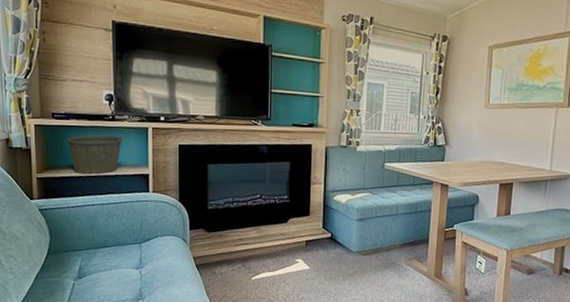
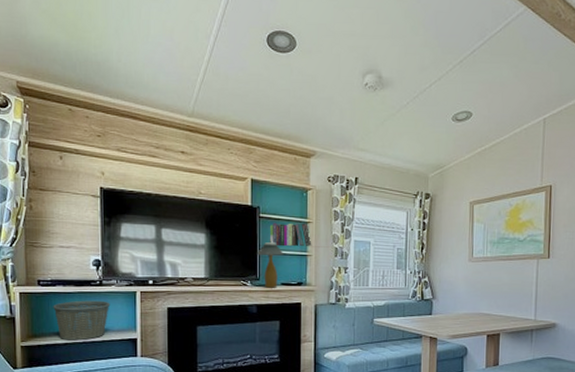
table lamp: none [268,78,296,129] -> present [256,239,284,288]
books: none [281,61,324,88] -> present [269,222,312,247]

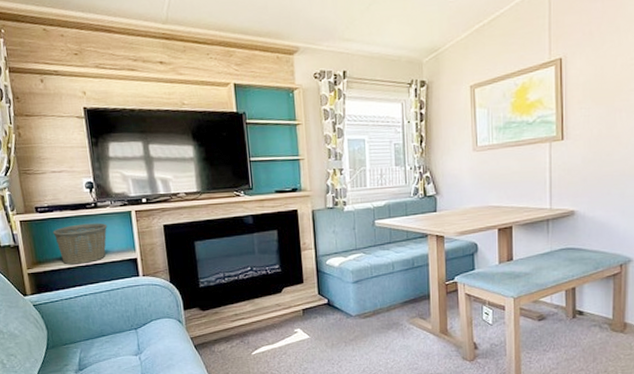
table lamp: present [256,239,284,288] -> none [247,145,275,197]
books: present [269,222,312,247] -> none [257,125,304,153]

